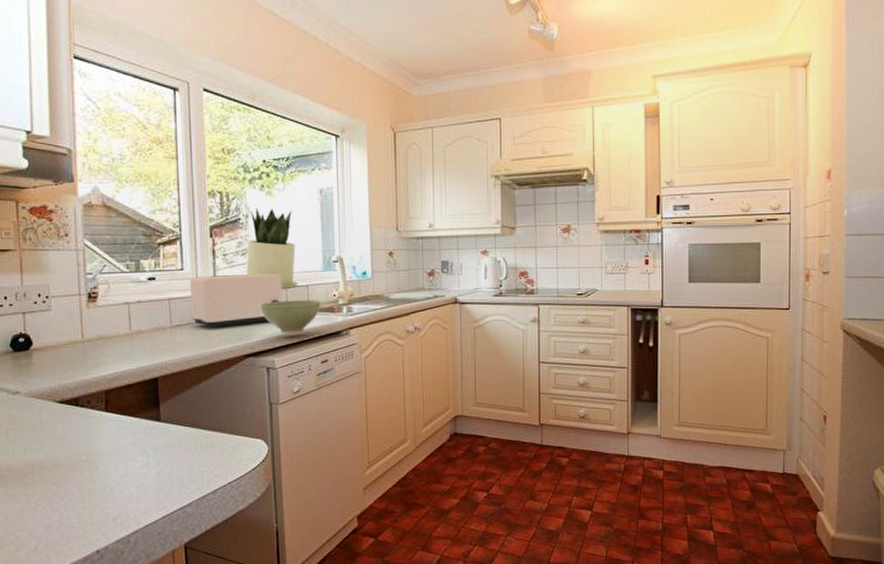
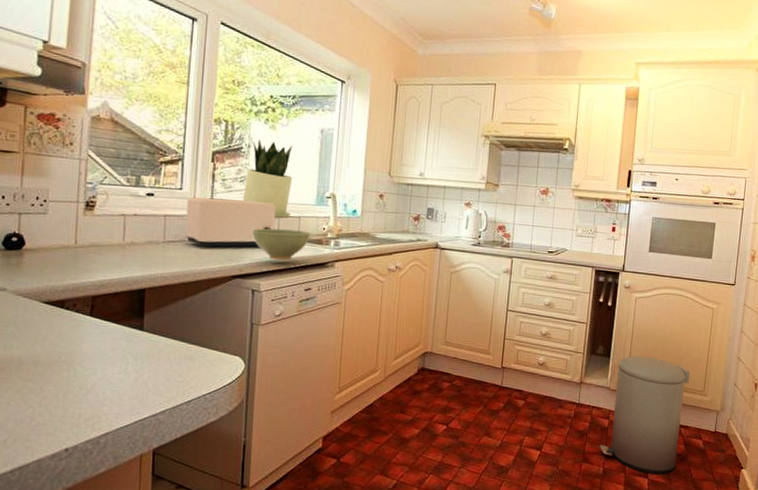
pedal bin: none [655,397,749,526] -> present [599,355,691,475]

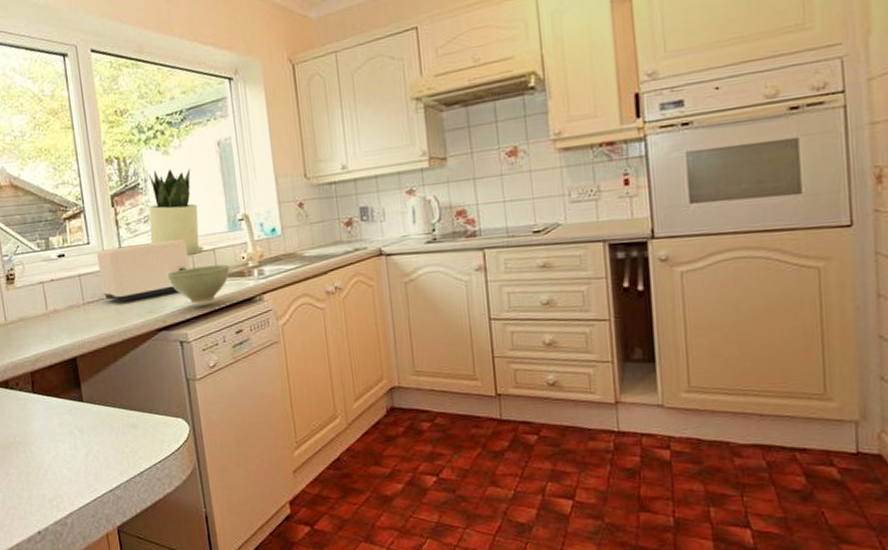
pedal bin: present [599,355,691,475] -> none [661,354,797,523]

